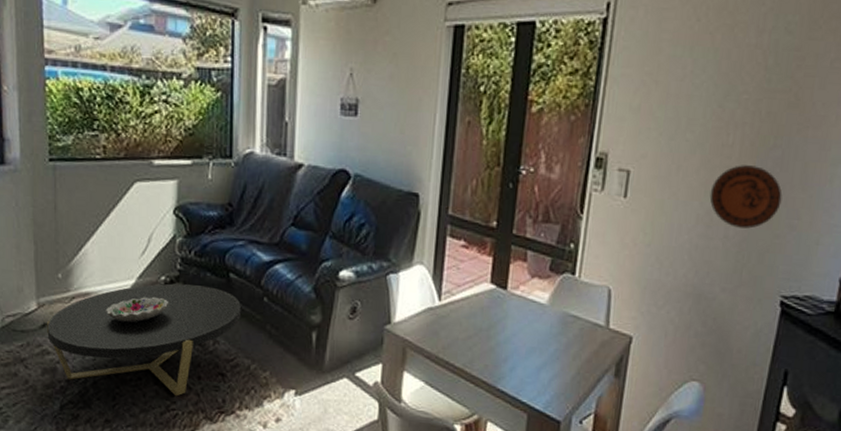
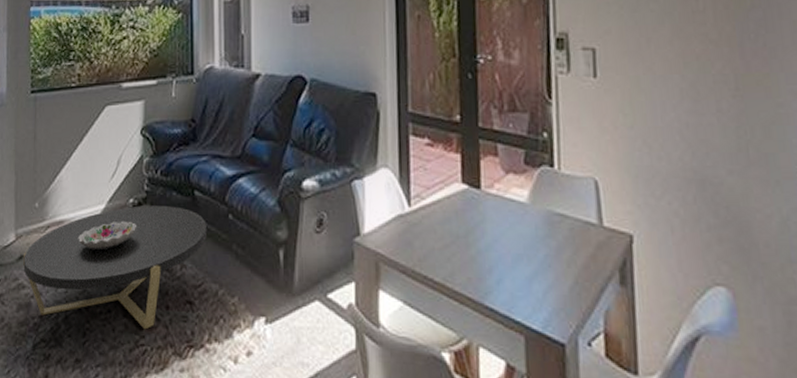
decorative plate: present [709,165,783,229] -> none [689,30,777,100]

